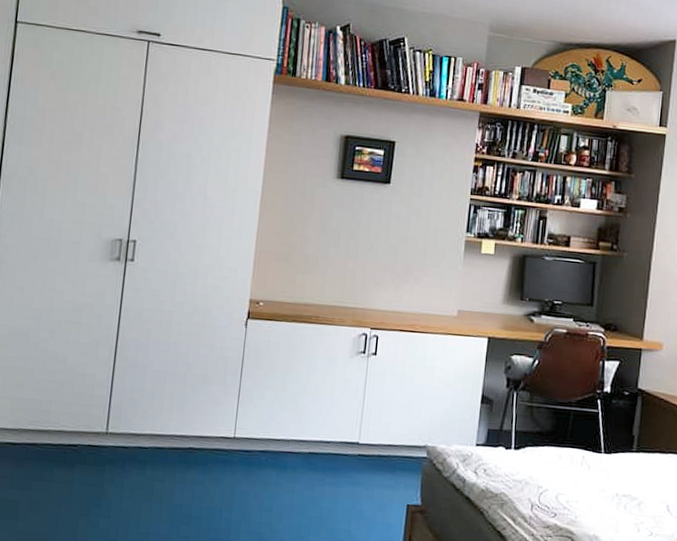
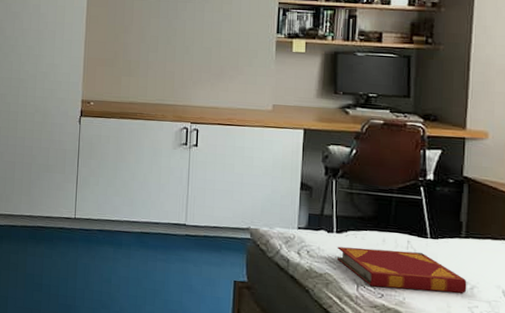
hardback book: none [513,464,635,510] -> present [336,246,467,294]

